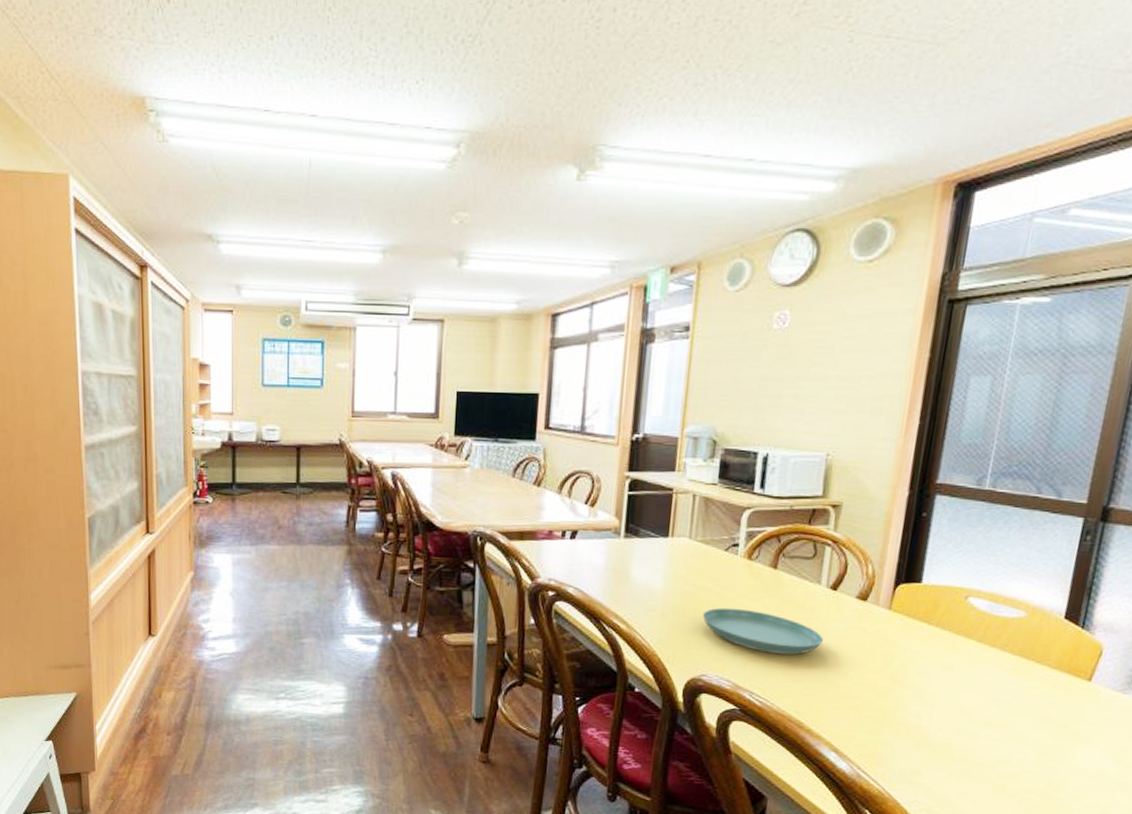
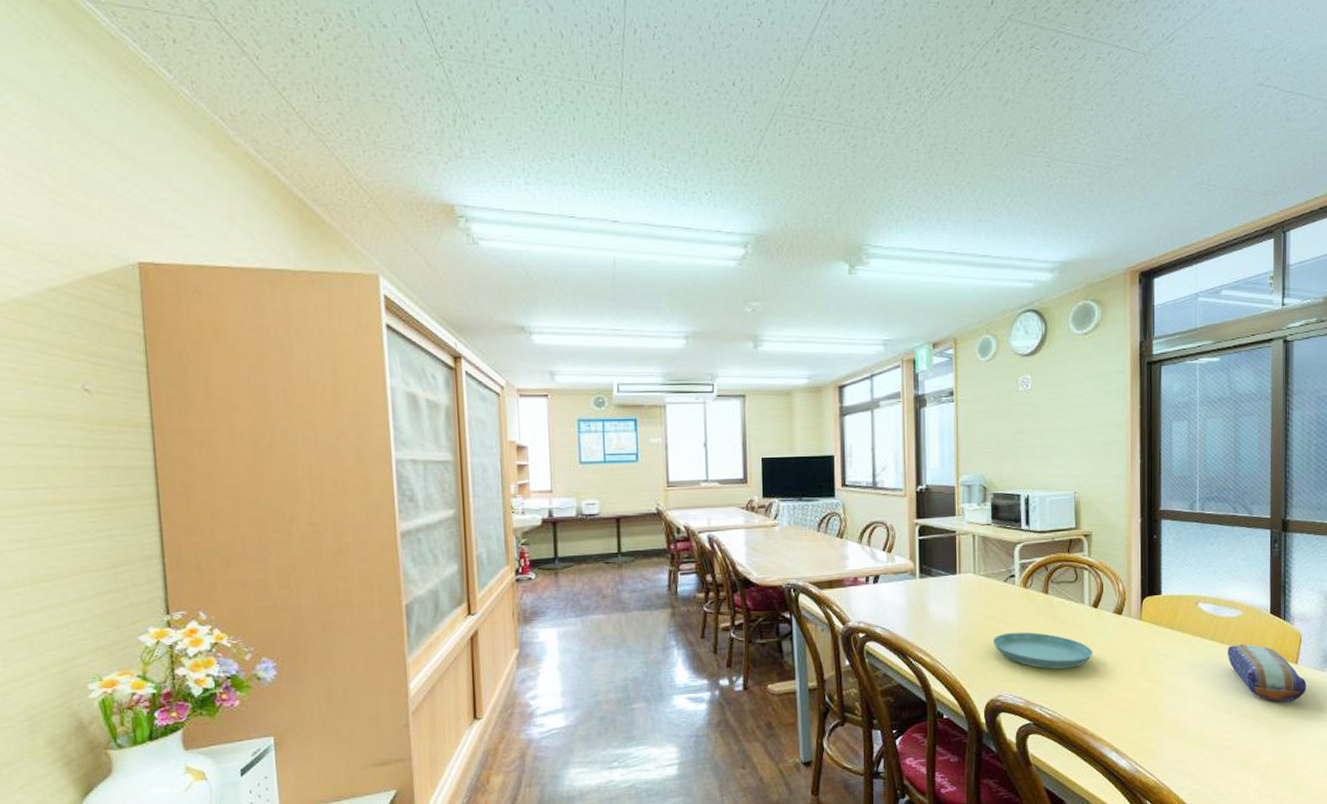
pencil case: none [997,650,1099,724] -> present [1227,644,1306,702]

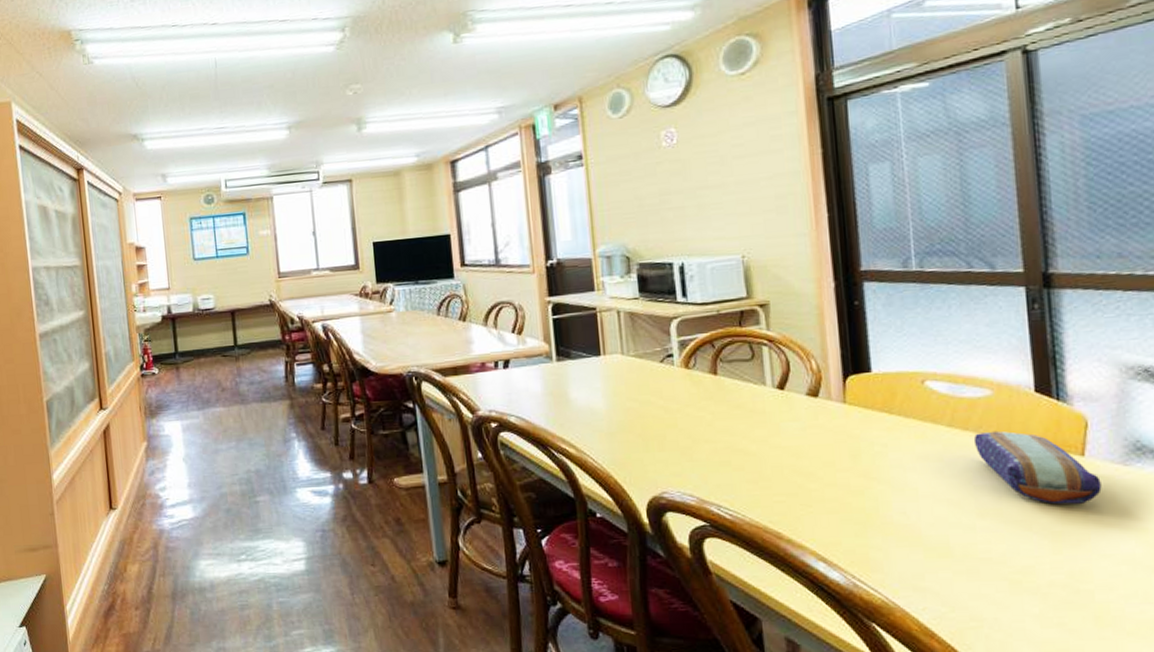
saucer: present [992,632,1093,670] -> none [650,419,783,463]

